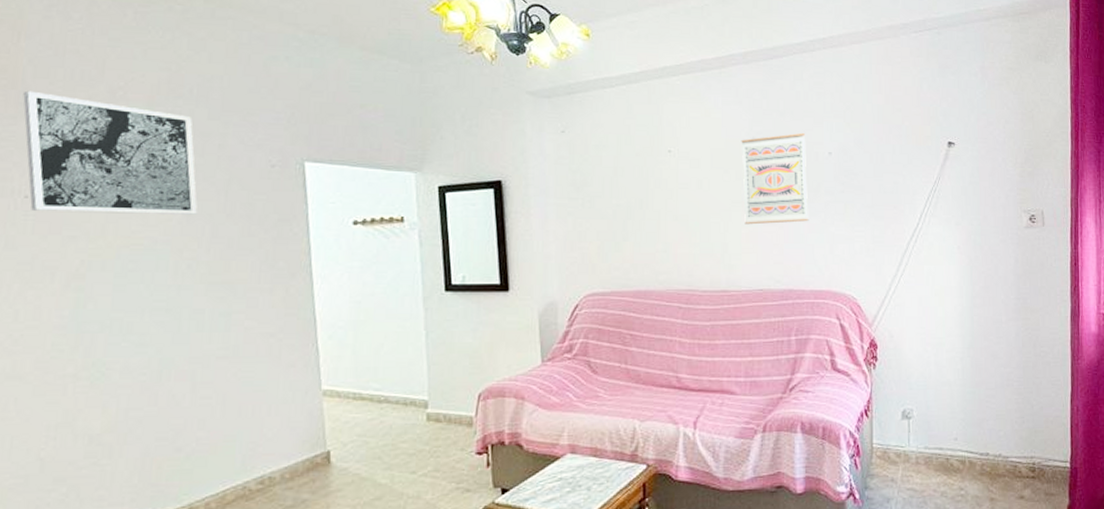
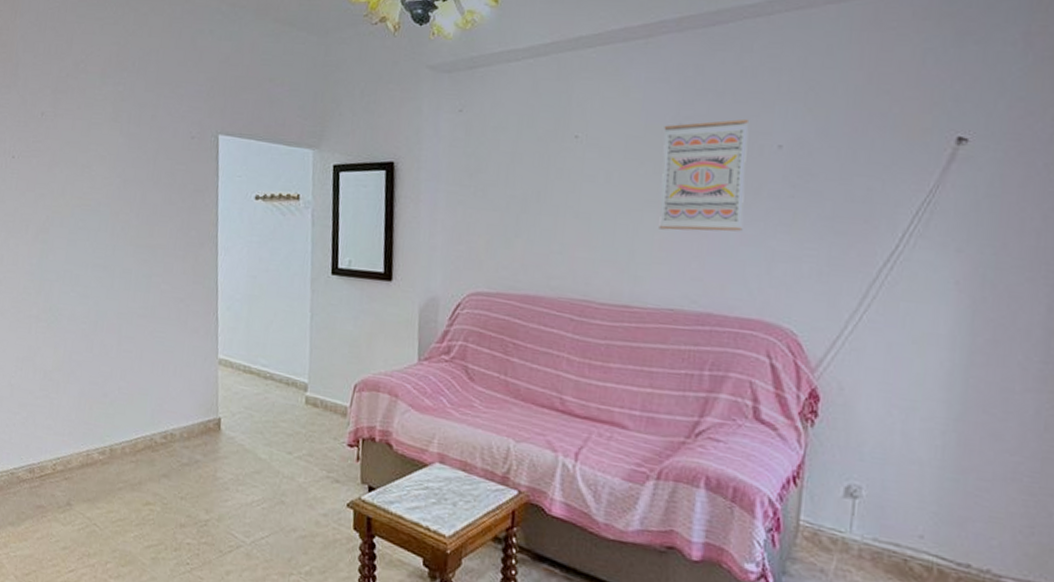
wall art: present [23,90,198,215] -> none [15,63,133,181]

